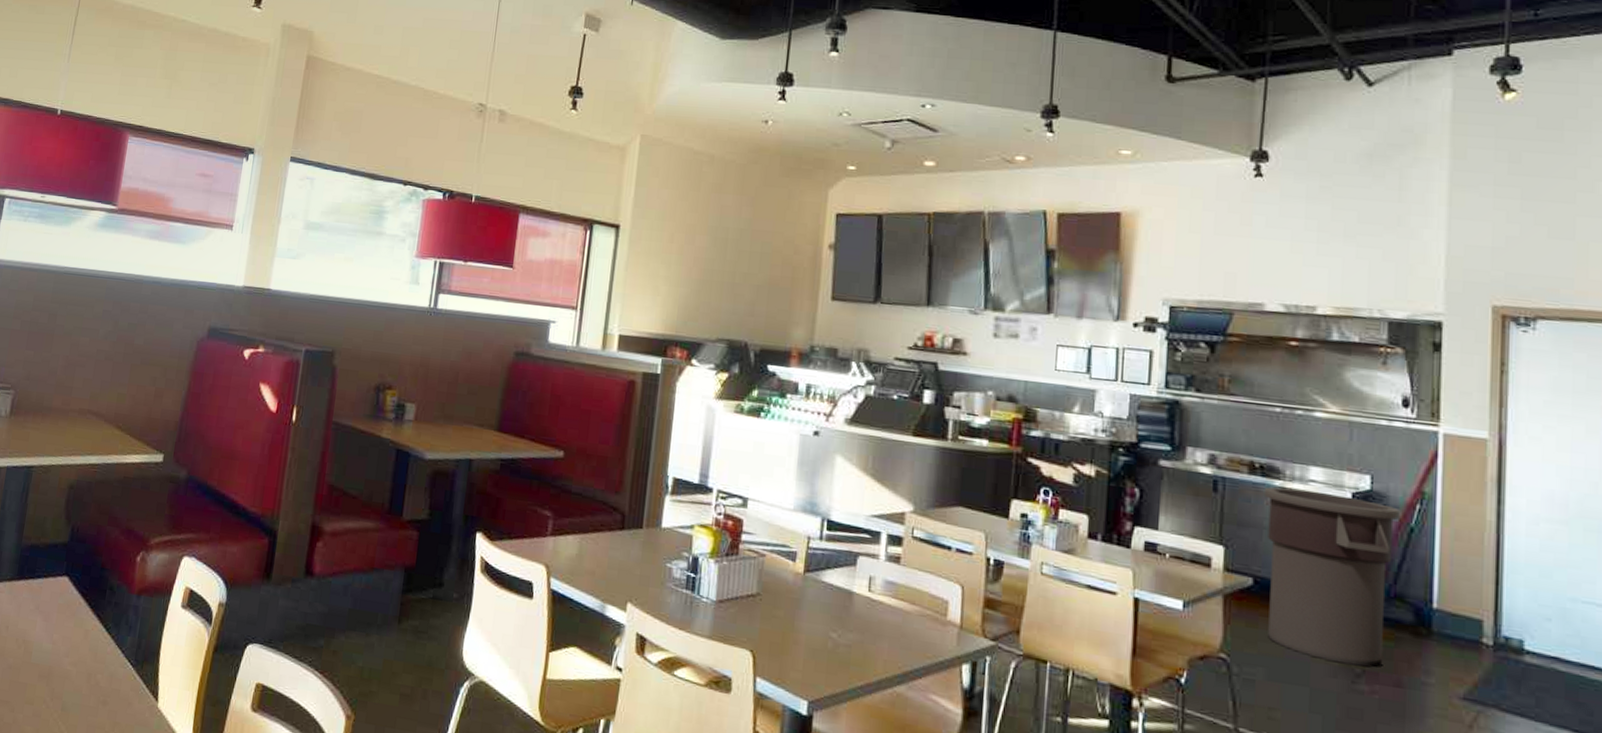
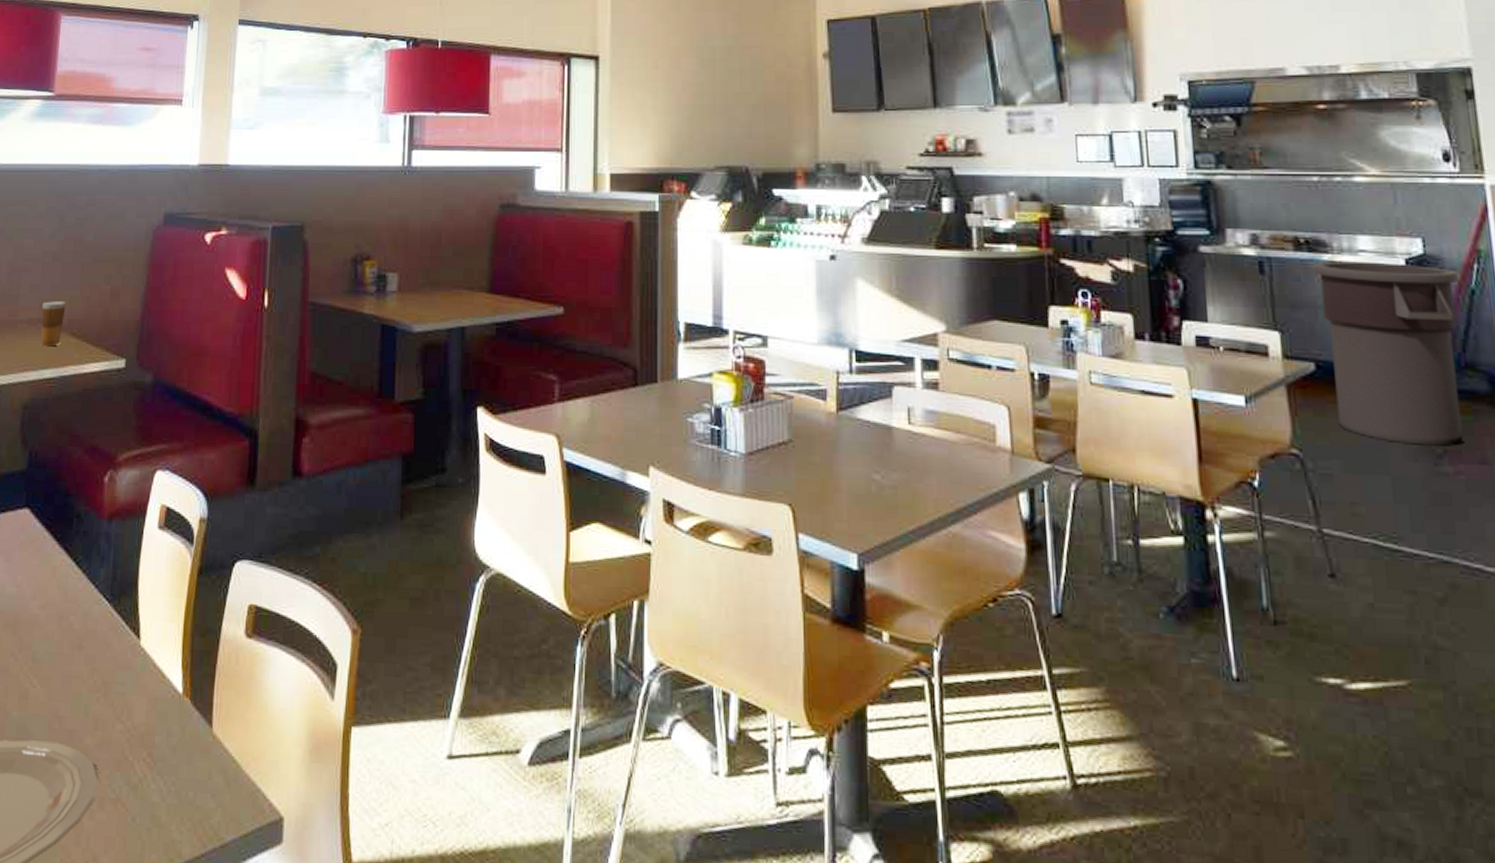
beverage cup: none [89,395,115,436] -> present [41,301,67,347]

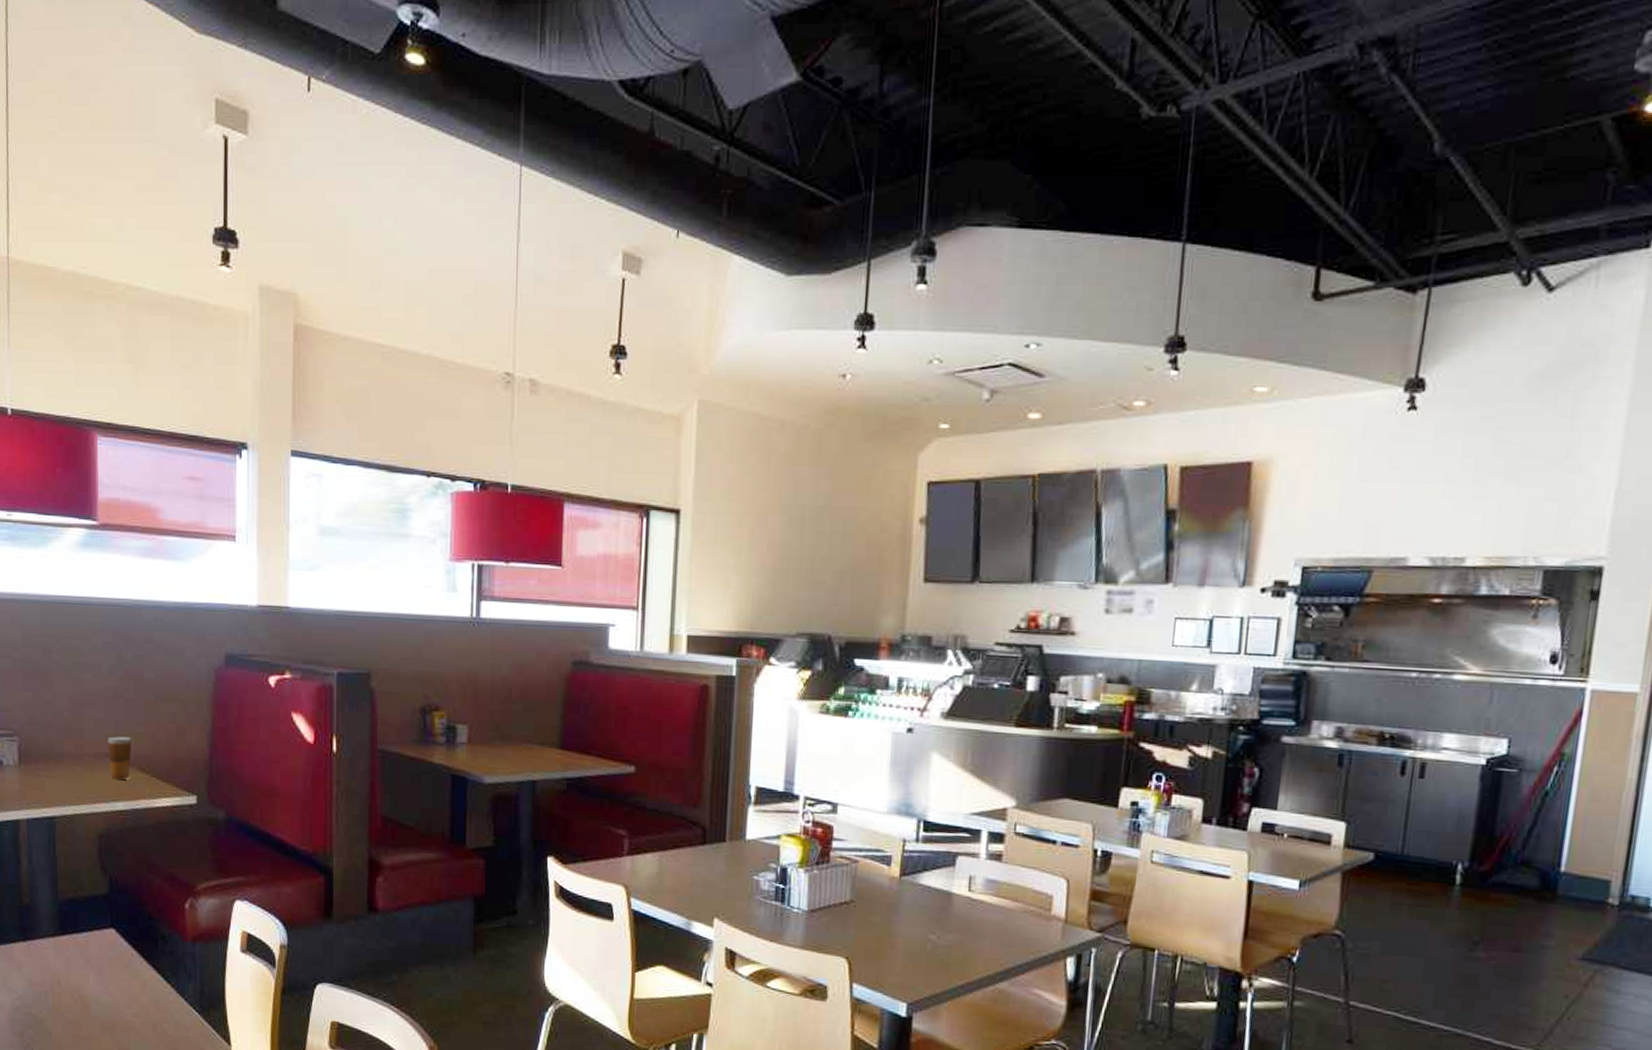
trash can: present [1312,262,1463,446] -> none [1386,758,1537,935]

